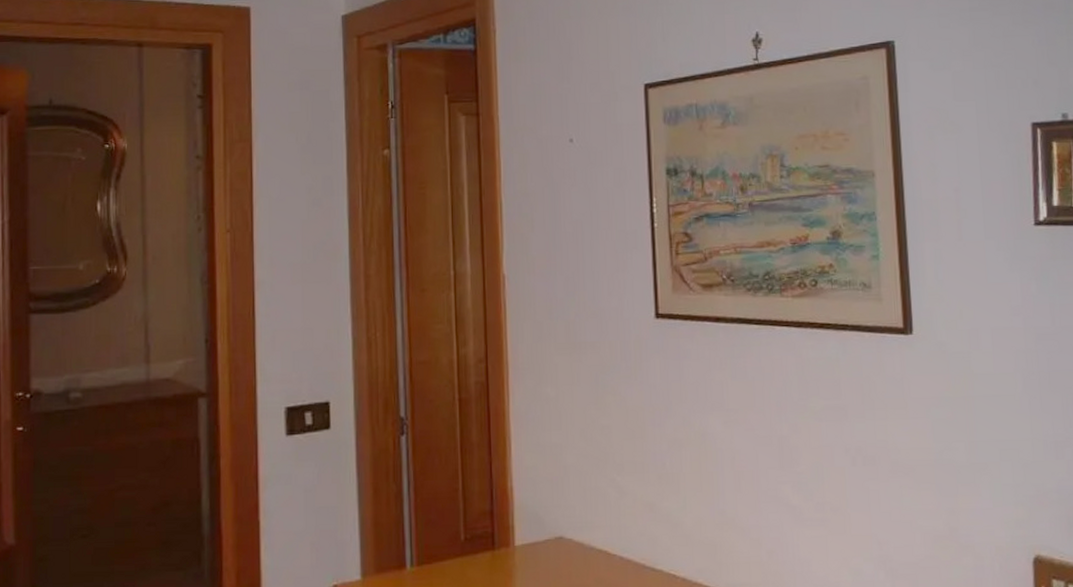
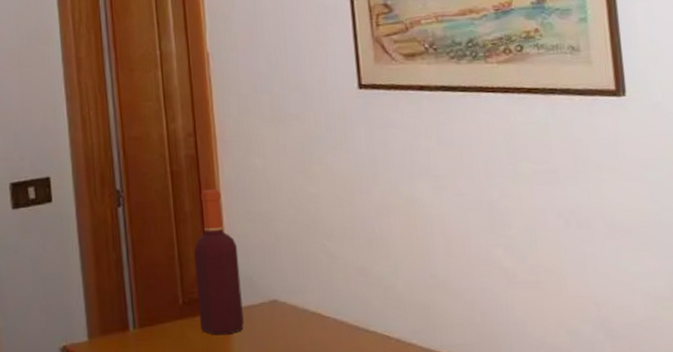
bottle: none [479,418,528,574] -> present [194,189,244,335]

